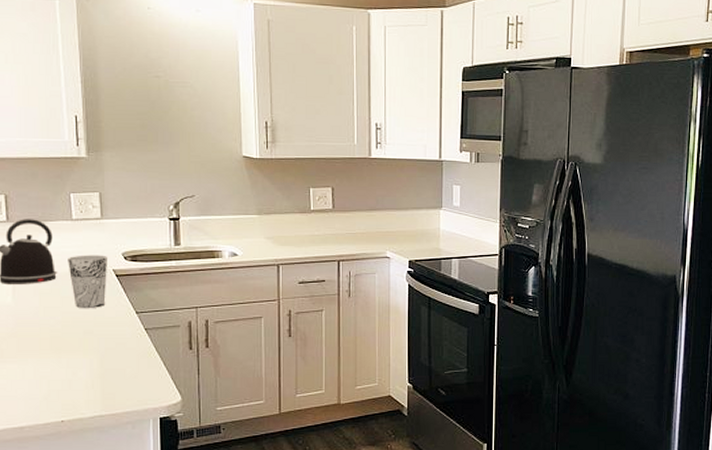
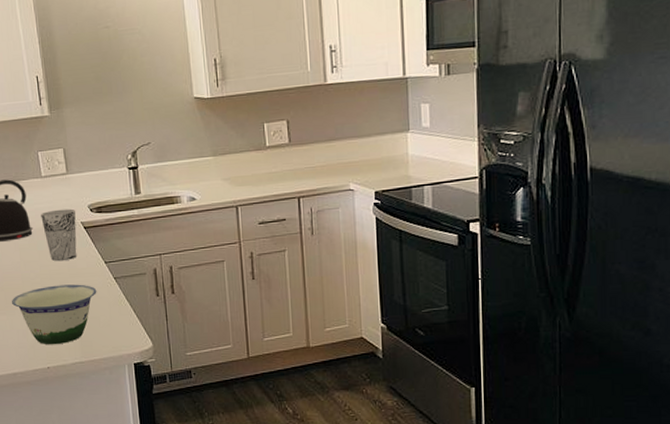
bowl: none [25,334,125,397] -> present [12,284,97,345]

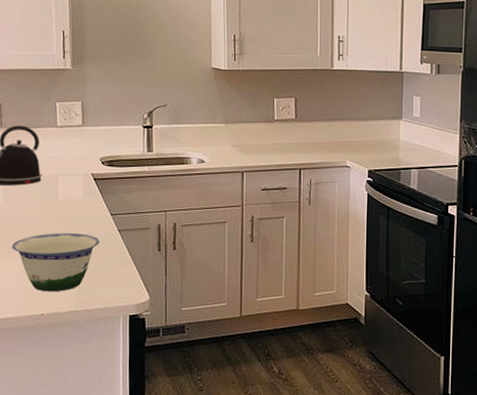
cup: present [41,208,77,261] -> none [52,159,87,209]

